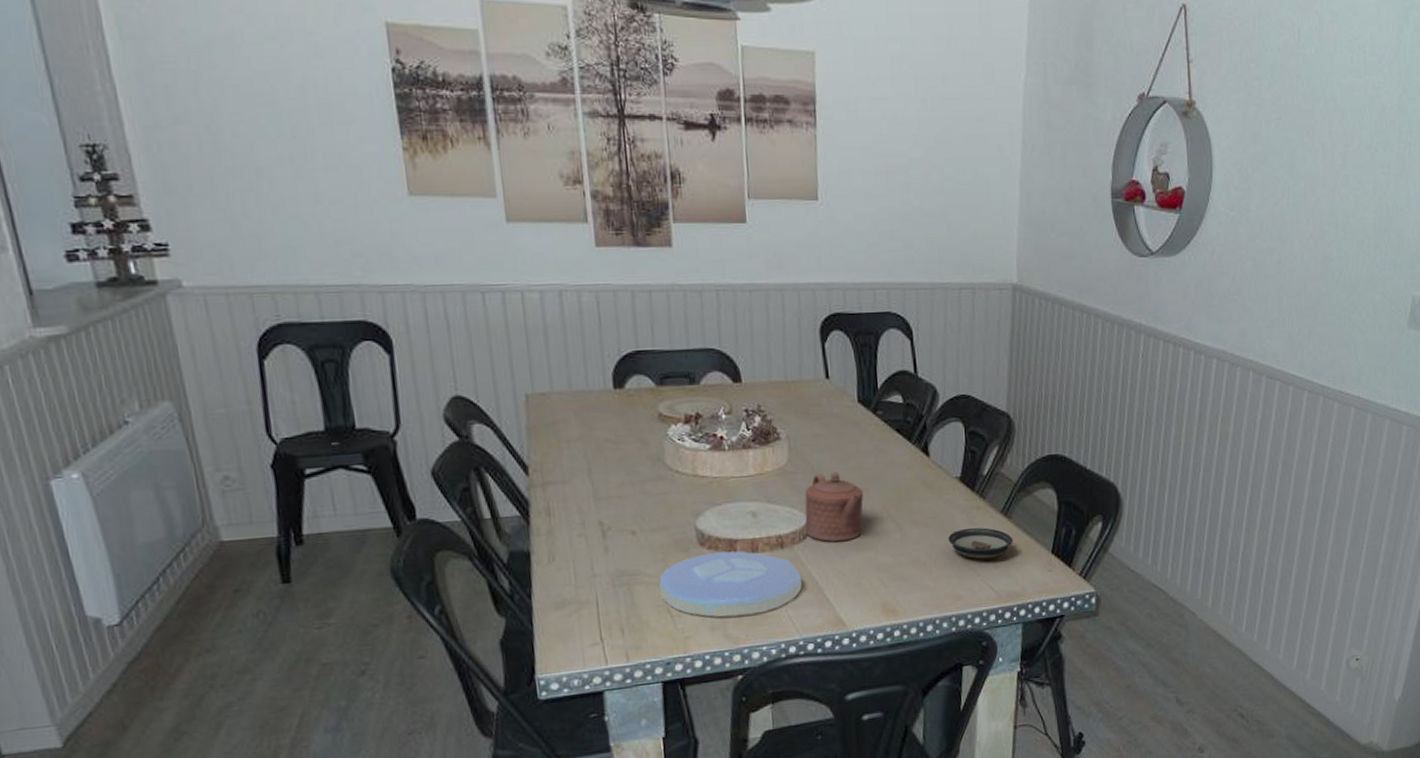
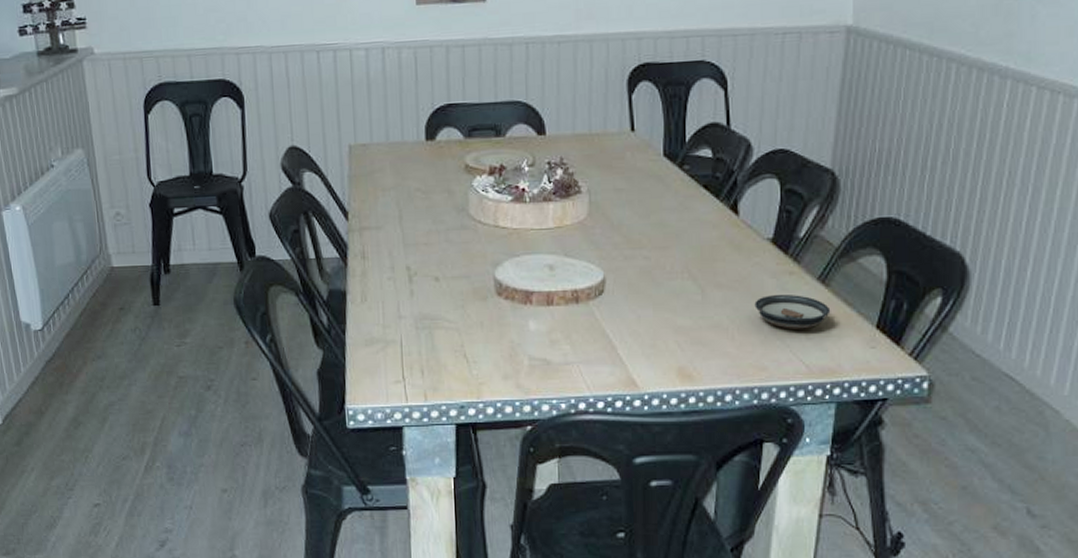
plate: present [659,550,803,618] -> none [458,302,596,367]
teapot: present [804,472,864,542] -> none [602,228,665,300]

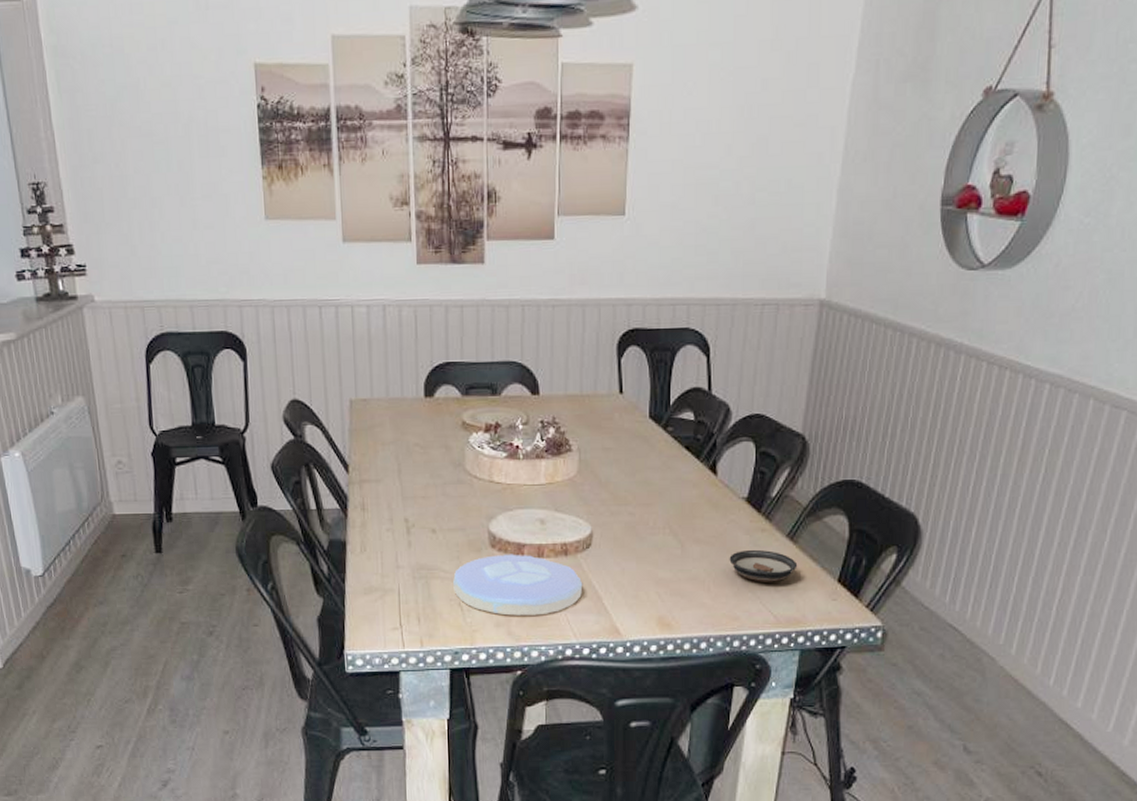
plate: none [458,302,596,367] -> present [453,554,583,616]

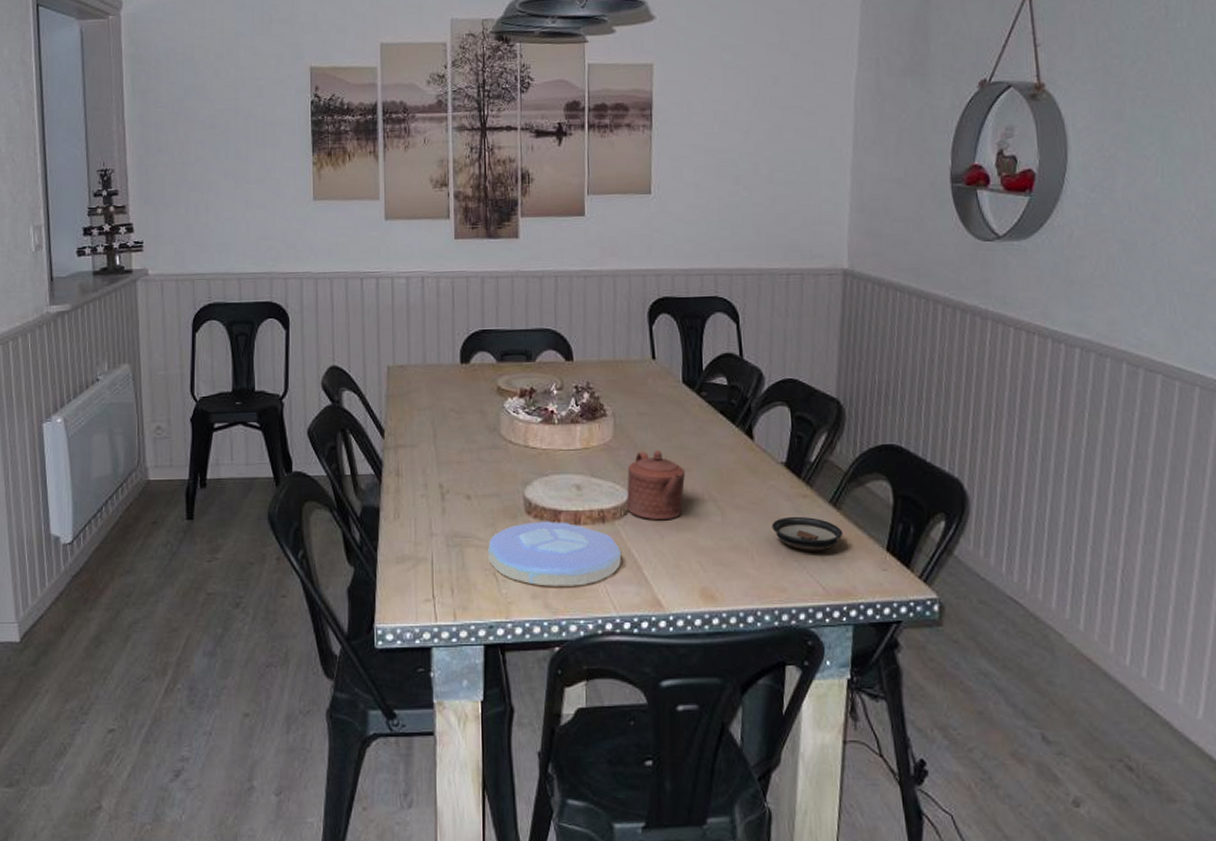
teapot: none [589,485,649,554] -> present [627,450,686,521]

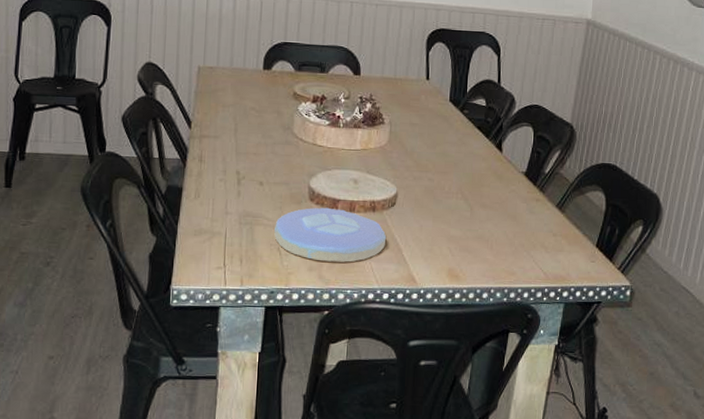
teapot: present [627,450,686,521] -> none [394,155,445,213]
saucer: present [771,516,843,551] -> none [509,215,565,244]

